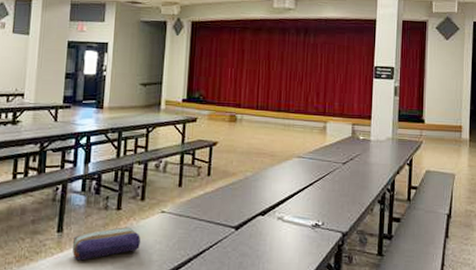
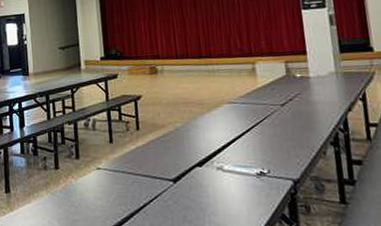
pencil case: present [72,227,140,261] -> none [20,185,82,219]

